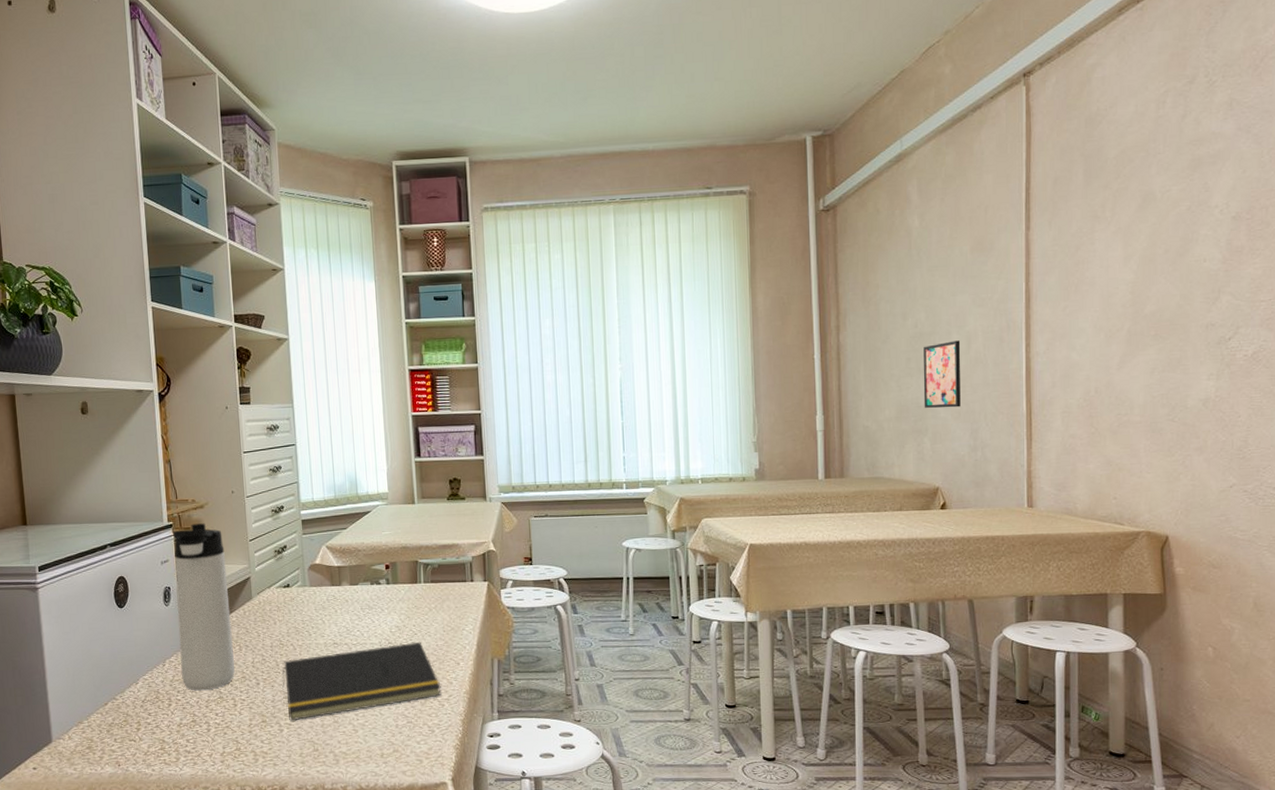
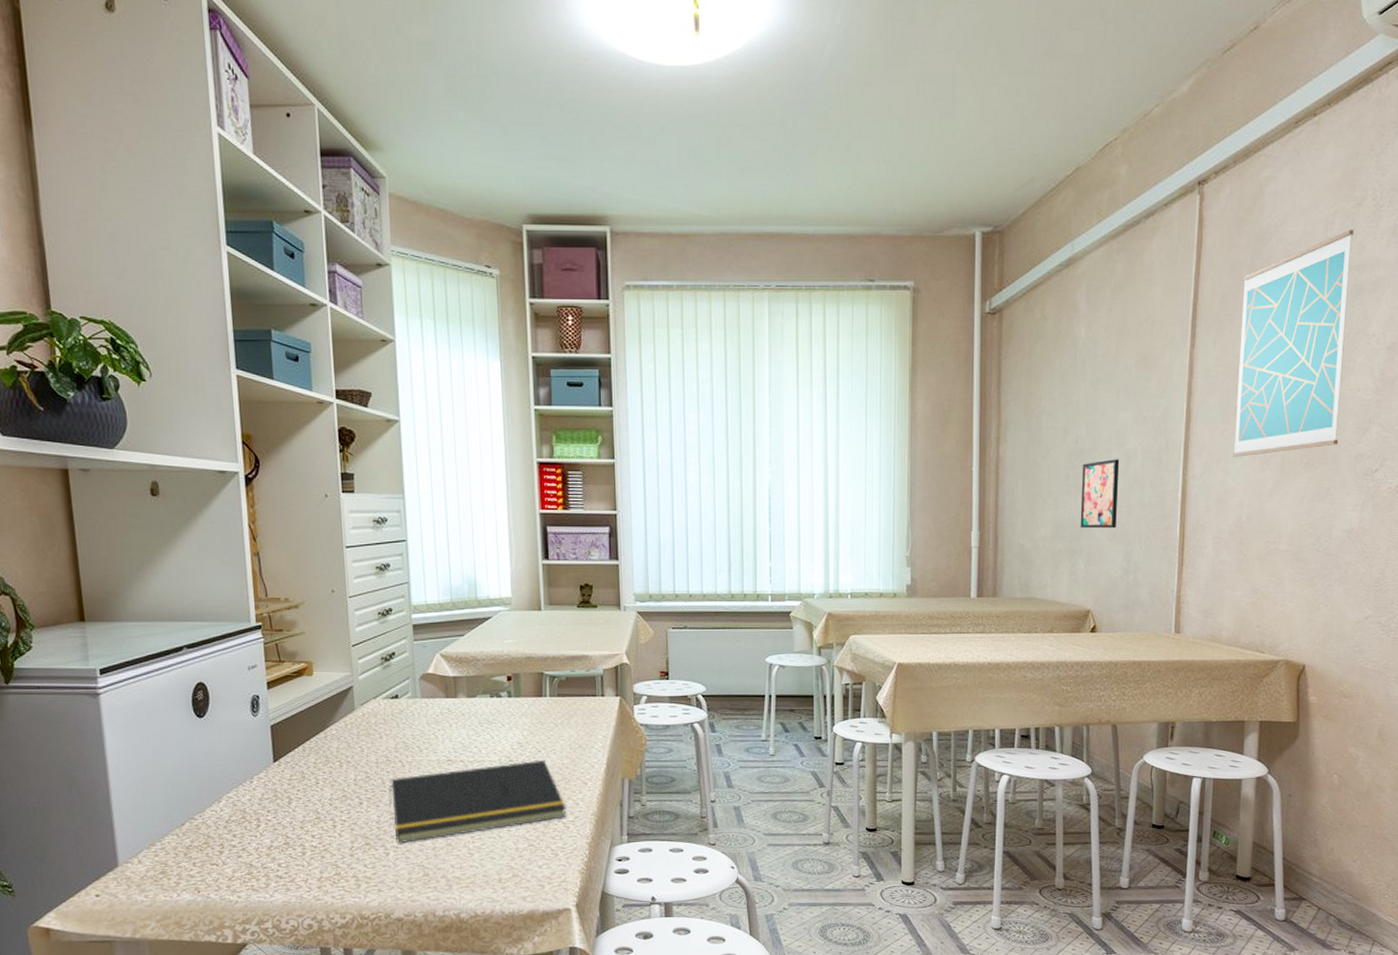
thermos bottle: present [173,523,235,691] -> none [262,625,334,811]
wall art: none [1075,107,1188,333] -> present [1233,230,1354,457]

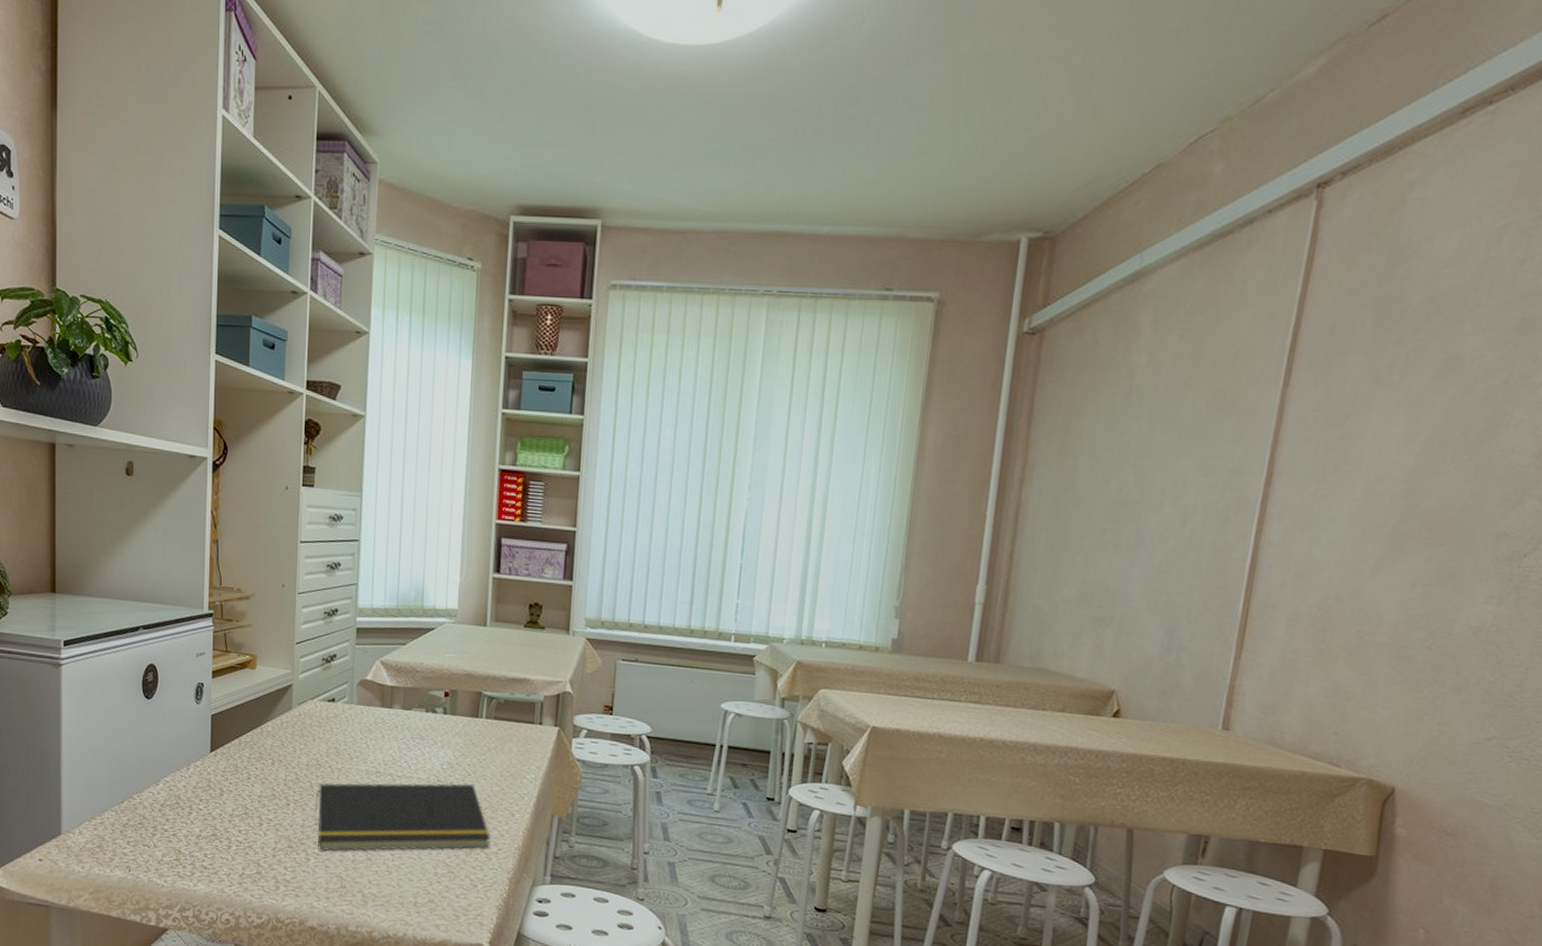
wall art: present [1080,459,1120,529] -> none [1113,514,1174,597]
wall art: present [1233,230,1354,457] -> none [1325,249,1531,524]

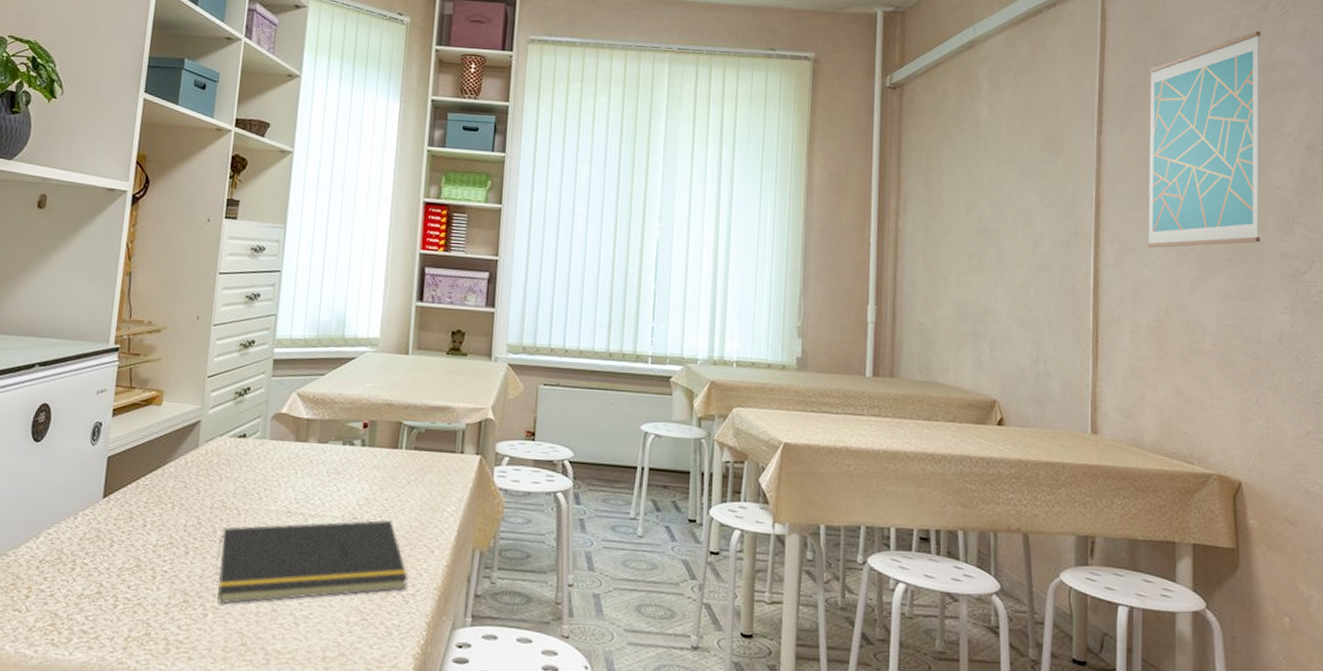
wall art: none [1325,249,1531,524] -> present [1147,31,1261,248]

